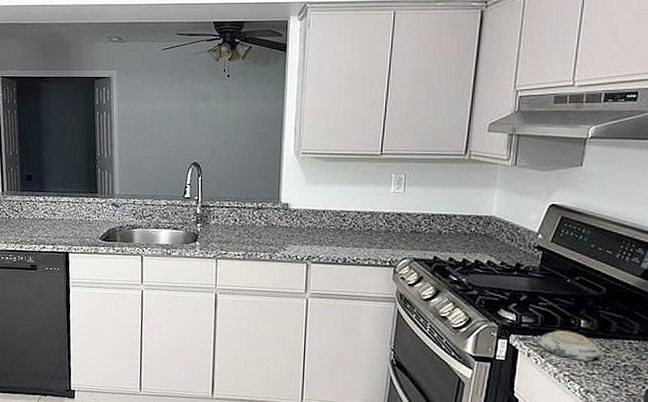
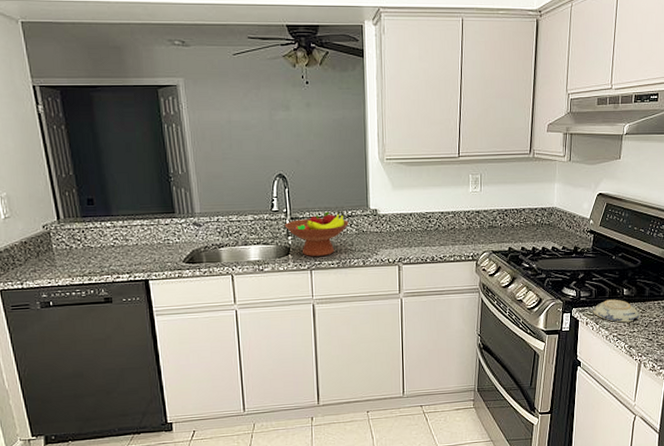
fruit bowl: none [194,201,258,246] -> present [284,210,349,256]

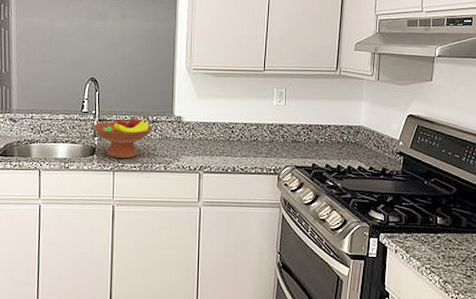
decorative bowl: present [593,299,641,323] -> none [403,227,457,254]

